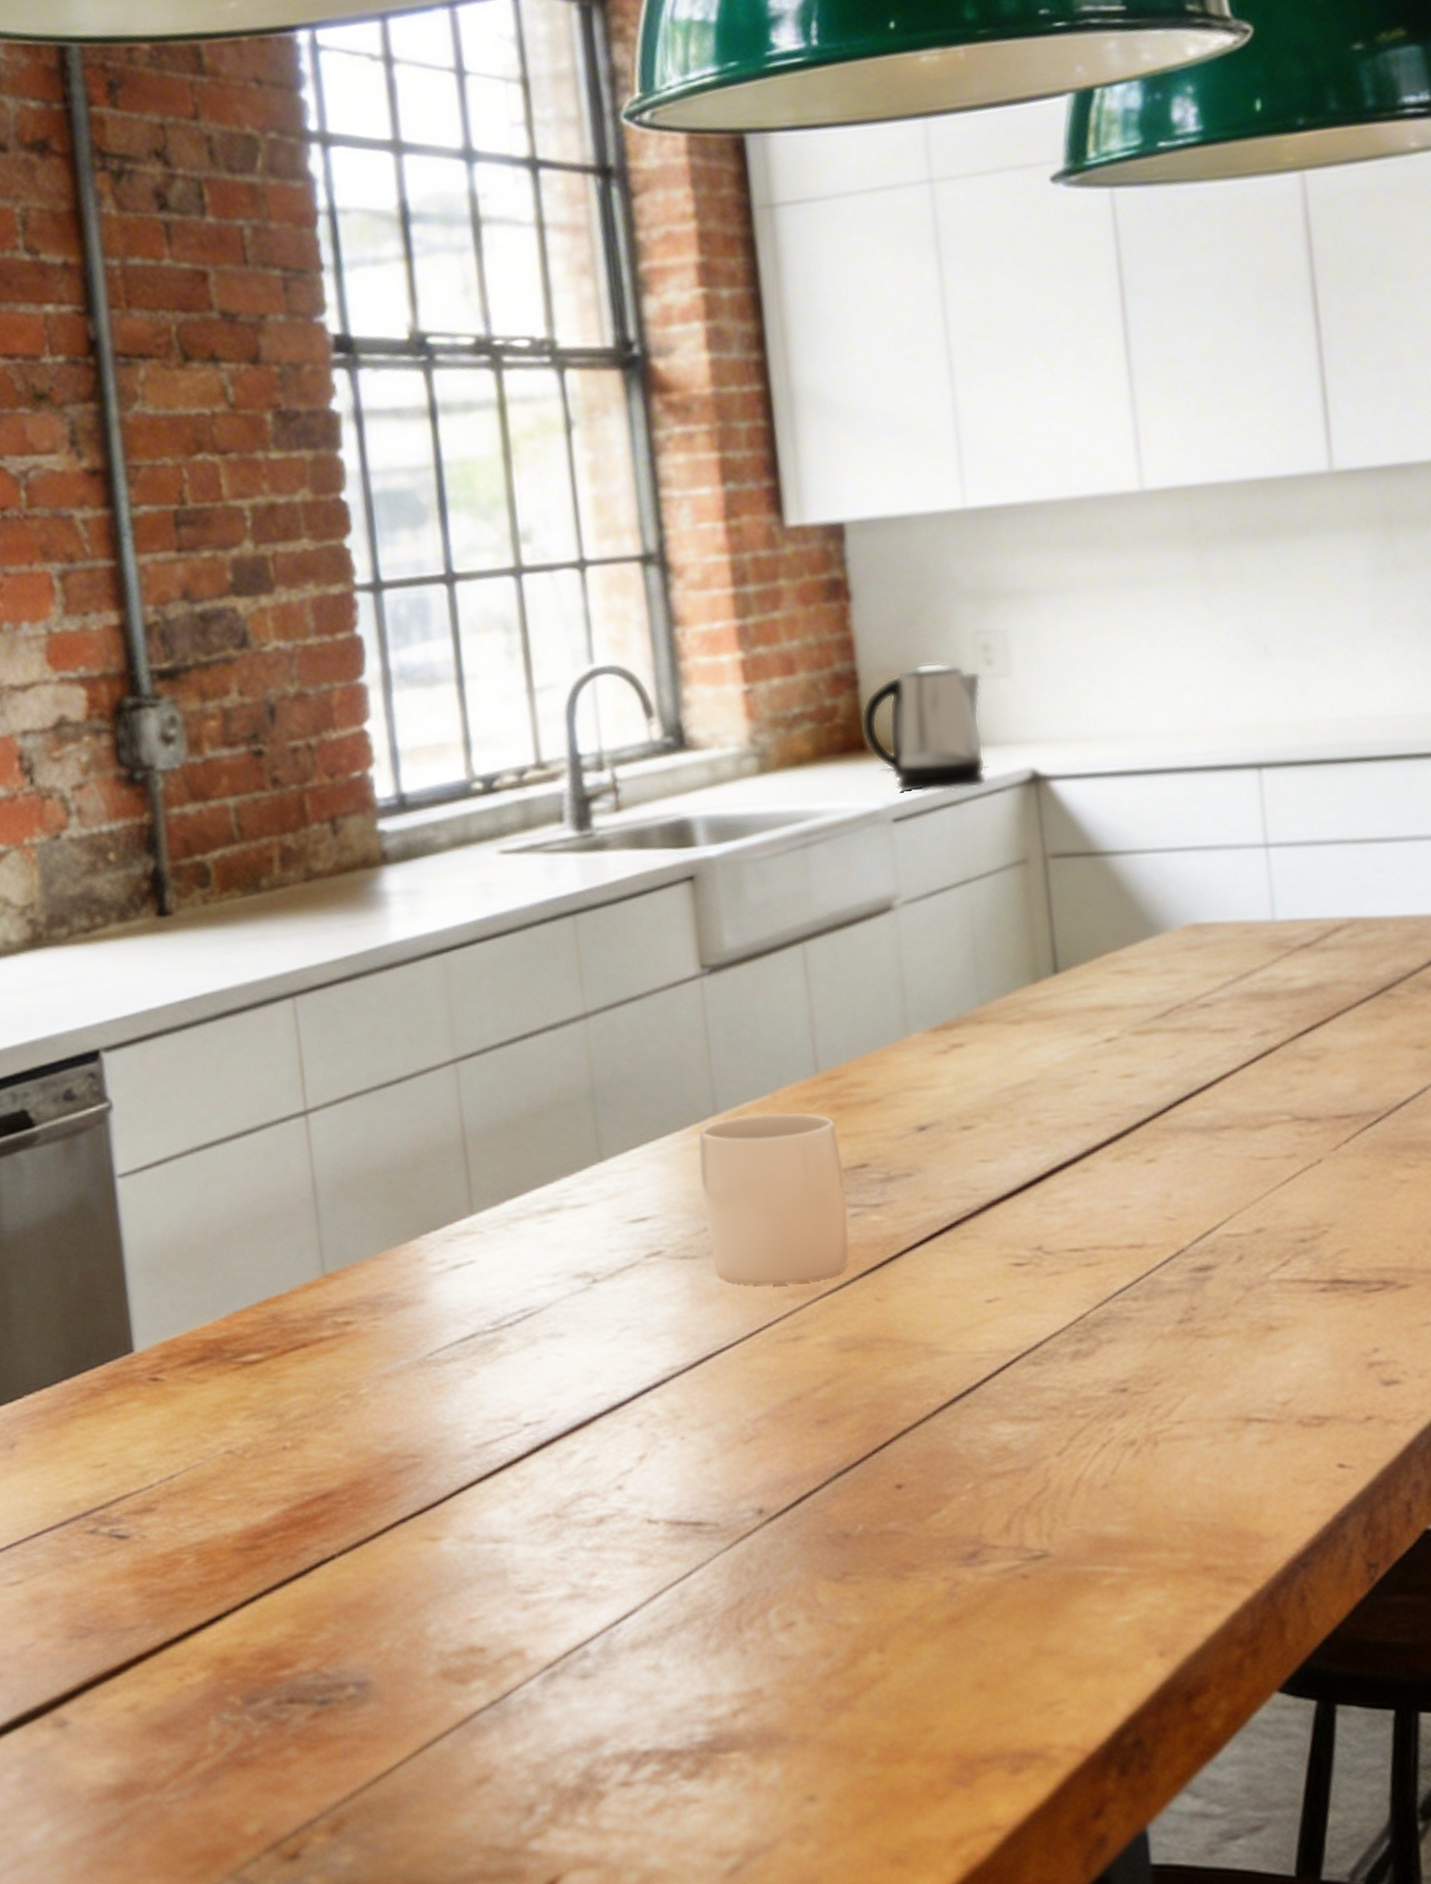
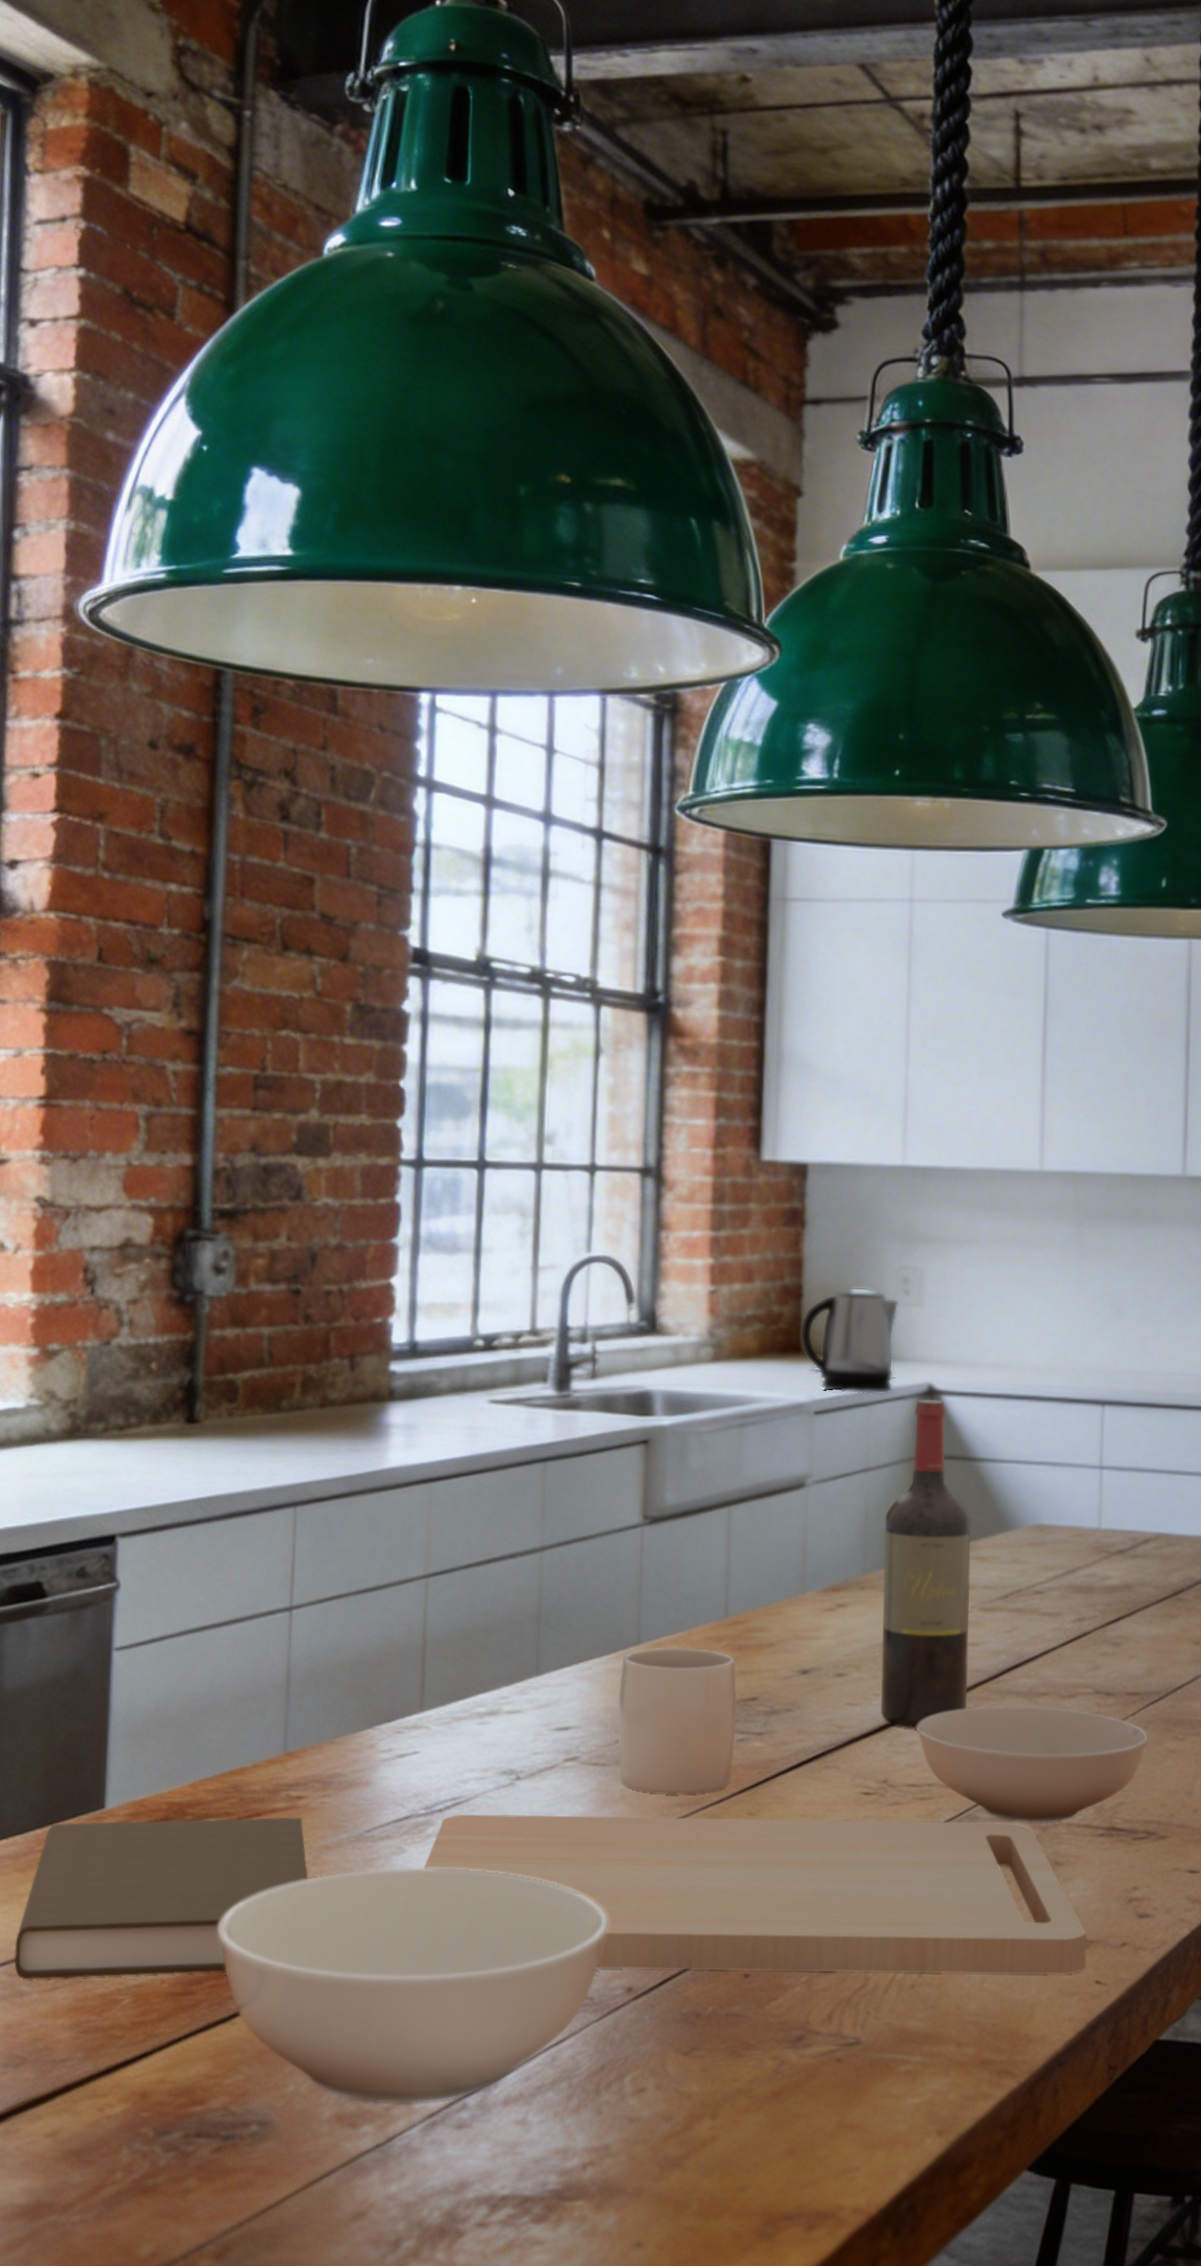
book: none [60,1345,372,1544] -> present [14,1817,310,1980]
bowl: none [277,1388,726,1655] -> present [217,1866,609,2103]
cutting board: none [500,1284,1323,1490] -> present [423,1814,1088,1975]
wine bottle: none [997,787,1132,1183] -> present [880,1400,972,1728]
bowl: none [1070,1142,1370,1282] -> present [916,1705,1148,1822]

